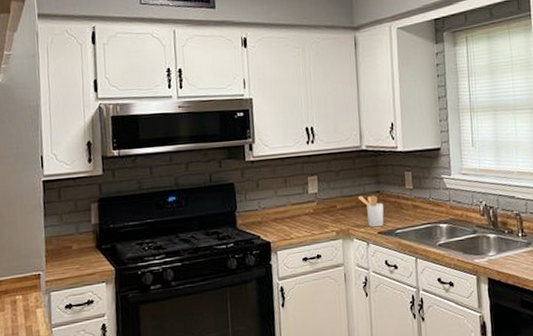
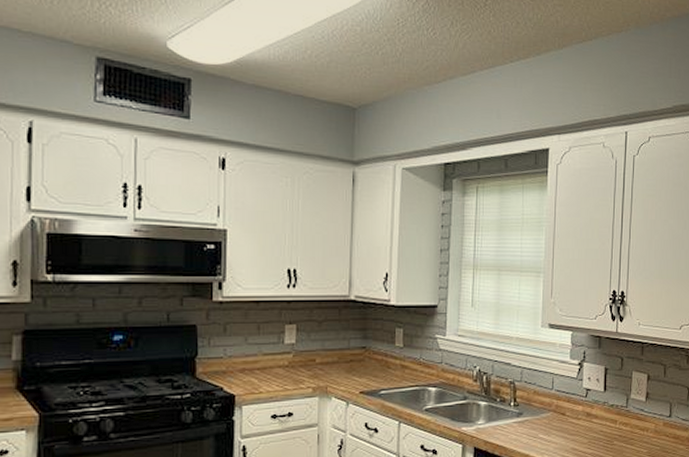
utensil holder: present [357,195,384,228] -> none [340,350,369,386]

